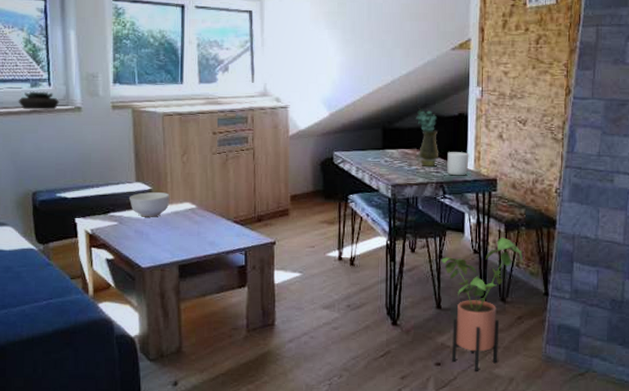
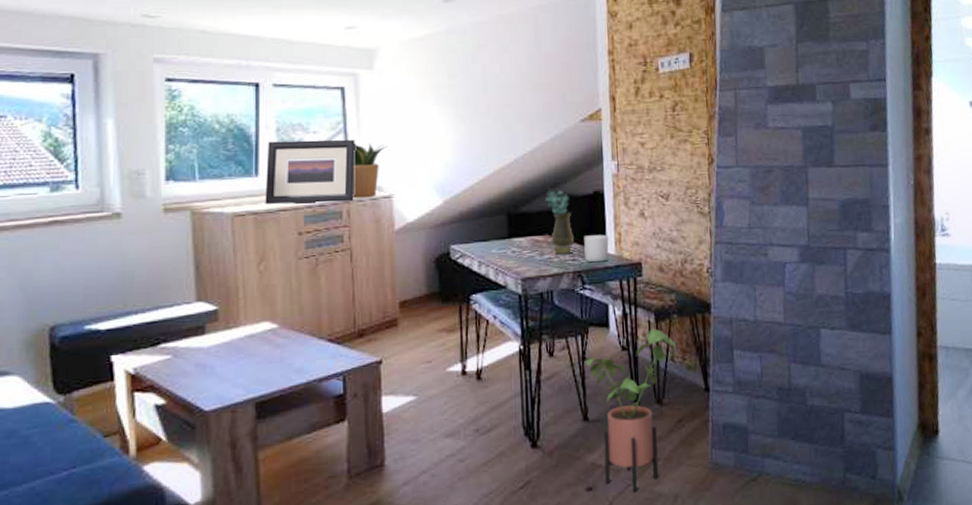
succulent plant: present [18,91,60,110] -> none [31,196,92,221]
bowl: present [129,191,170,217] -> none [187,311,243,346]
picture frame: none [188,55,259,109] -> present [265,139,355,205]
potted plant: none [256,60,285,107] -> present [353,143,387,199]

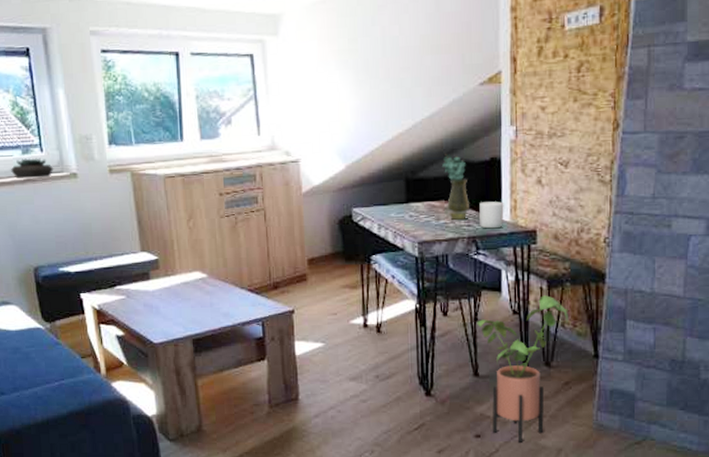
succulent plant: none [31,196,92,221] -> present [10,158,54,180]
picture frame: present [265,139,355,205] -> none [189,106,266,168]
potted plant: present [353,143,387,199] -> none [263,110,293,163]

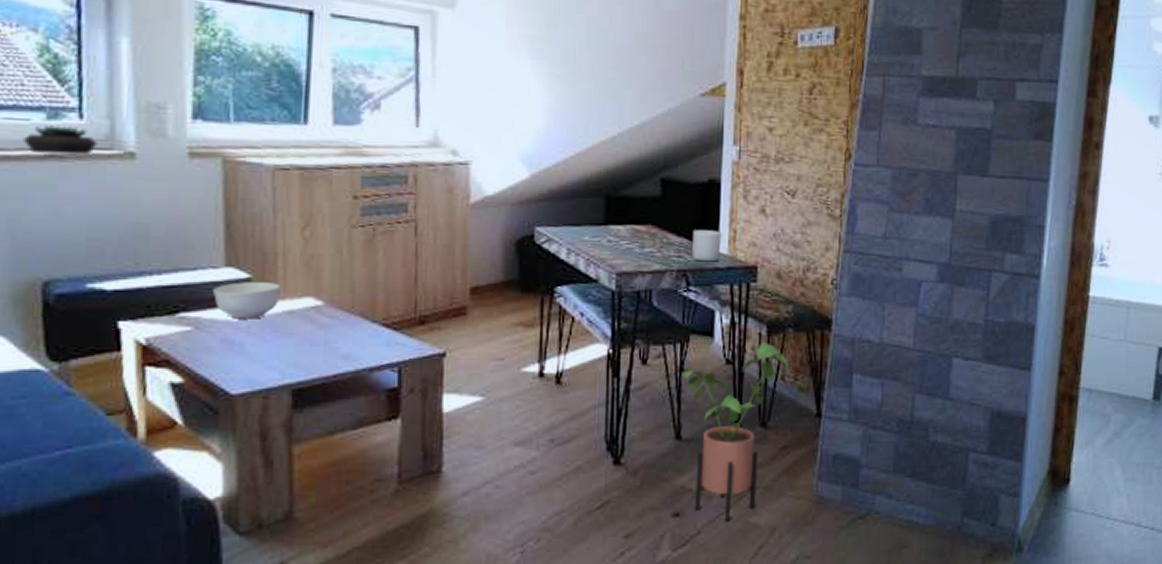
bowl: none [135,261,179,289] -> present [213,281,281,319]
vase: present [442,153,469,220] -> none [651,169,681,249]

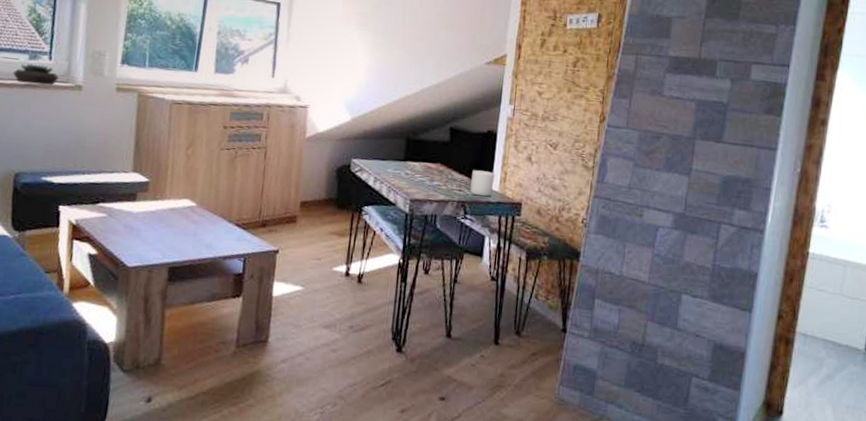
bowl: present [213,281,281,319] -> none [123,184,169,212]
house plant: present [682,341,789,521] -> none [455,265,543,410]

